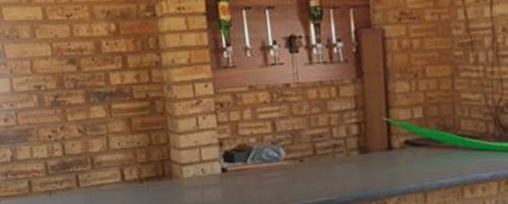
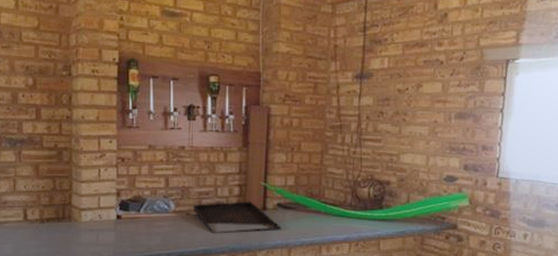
serving tray: none [306,140,413,182] -> present [193,201,281,234]

